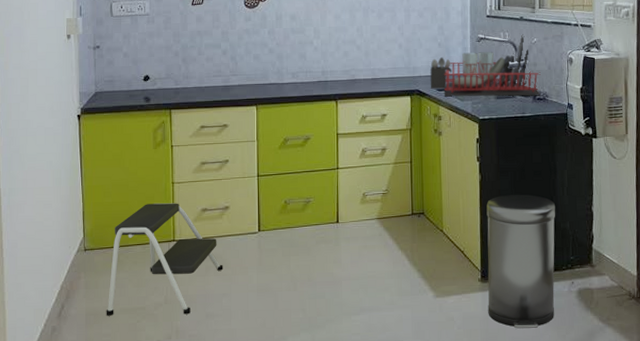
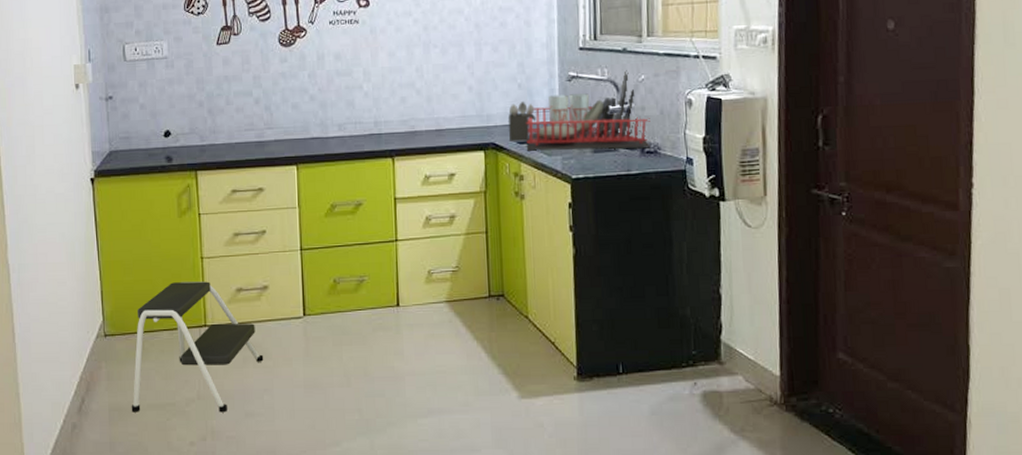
pedal bin: present [486,194,556,329] -> none [582,272,672,439]

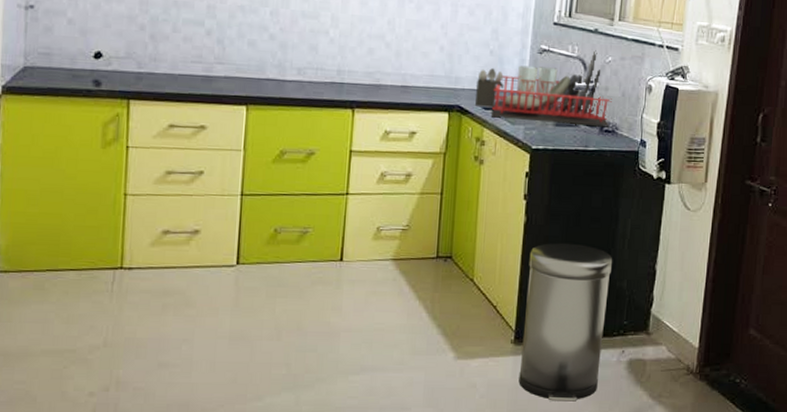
step stool: present [131,281,264,413] -> none [20,218,187,362]
pedal bin: none [582,272,672,439] -> present [518,242,613,402]

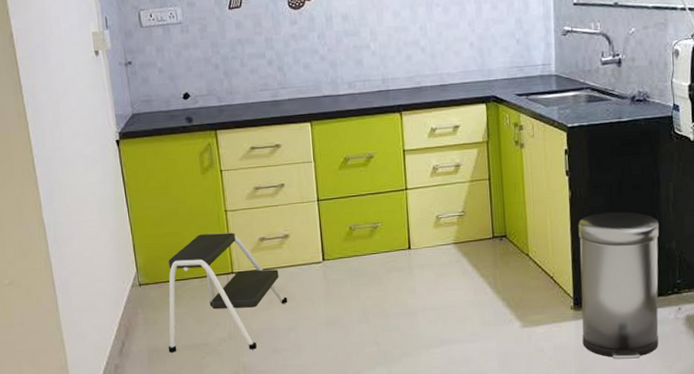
step stool: none [20,218,187,362] -> present [168,232,288,353]
dish rack: present [474,50,612,128] -> none [508,24,641,103]

